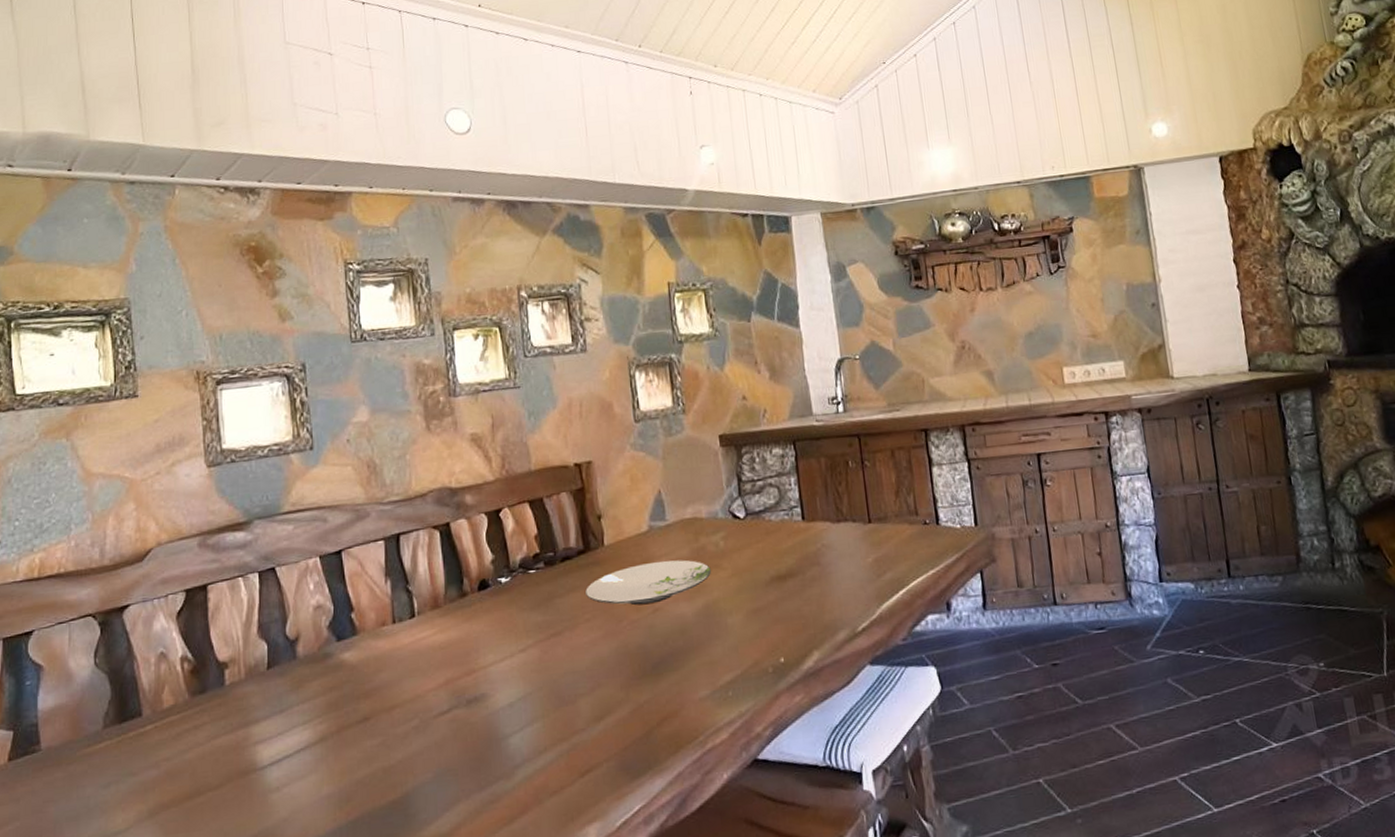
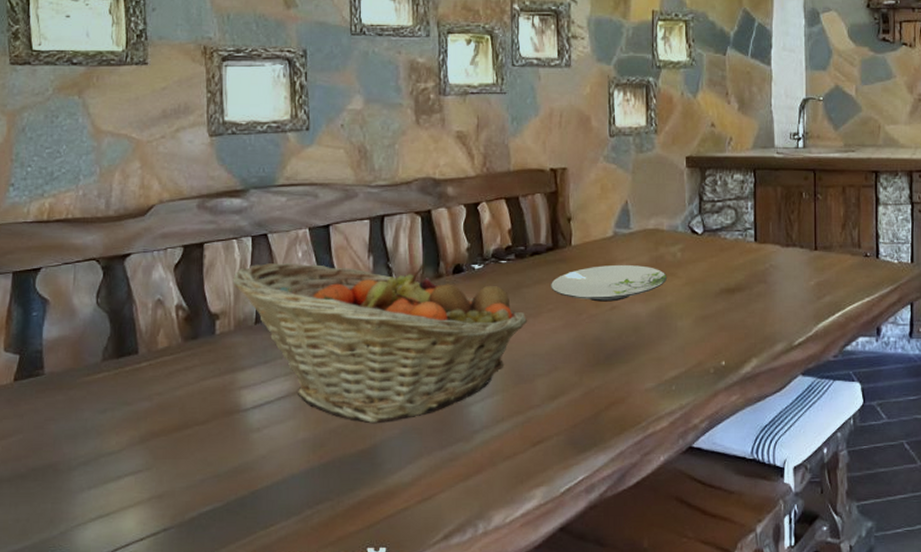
fruit basket: none [240,583,564,769] -> present [233,263,528,423]

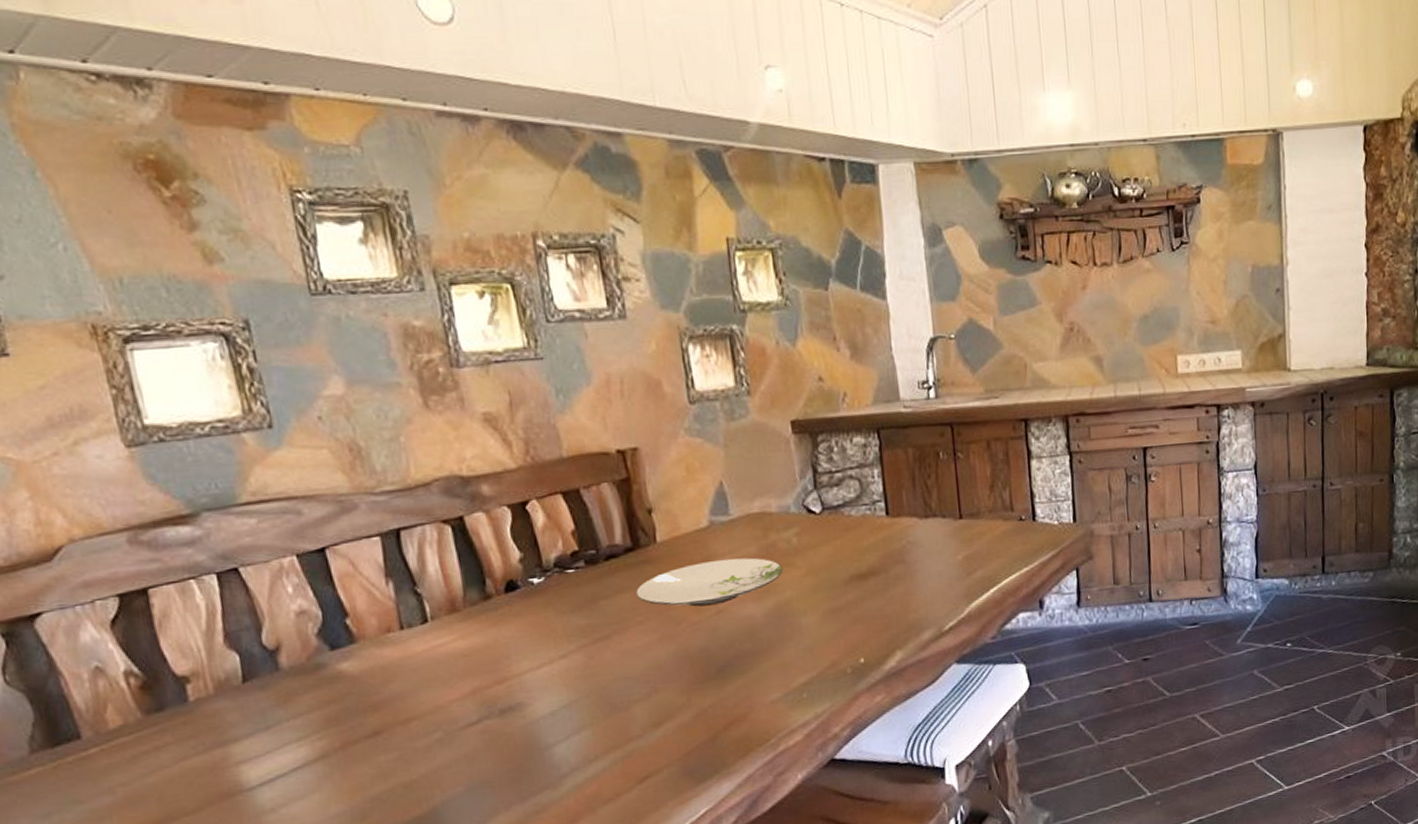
fruit basket: present [233,263,528,423] -> none [199,584,613,784]

